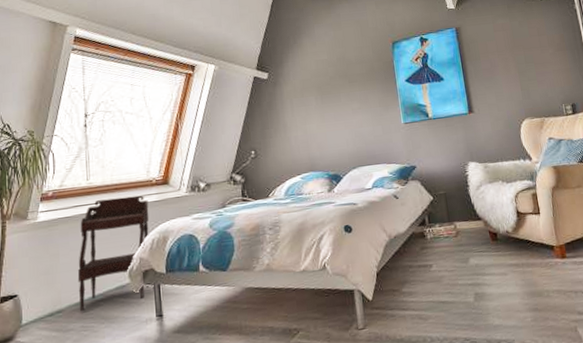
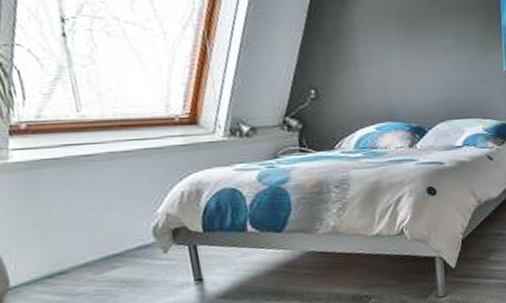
side table: present [77,195,150,311] -> none [75,136,183,273]

